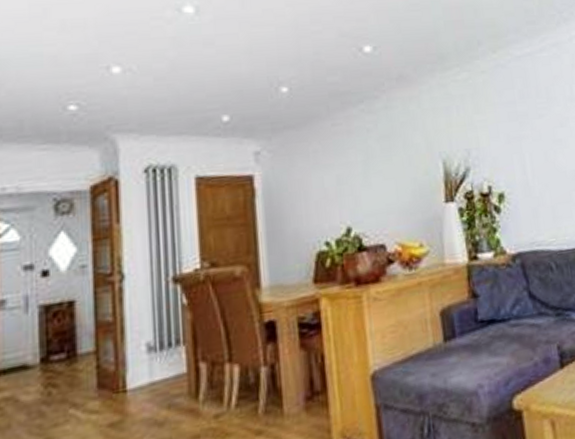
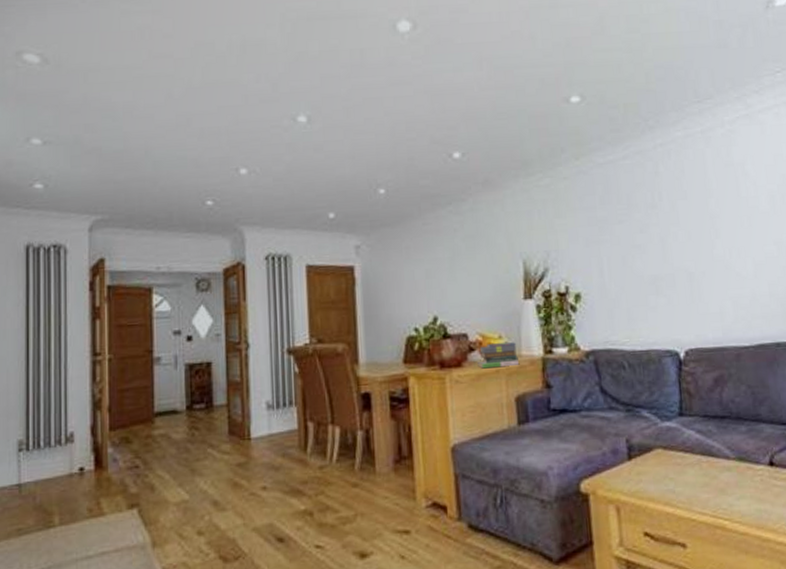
books: none [397,250,442,282] -> present [477,342,519,369]

